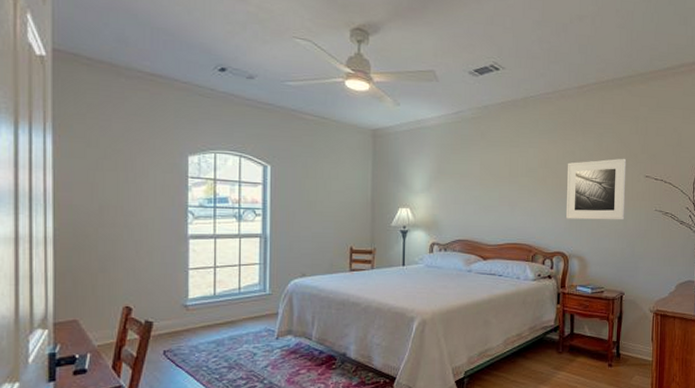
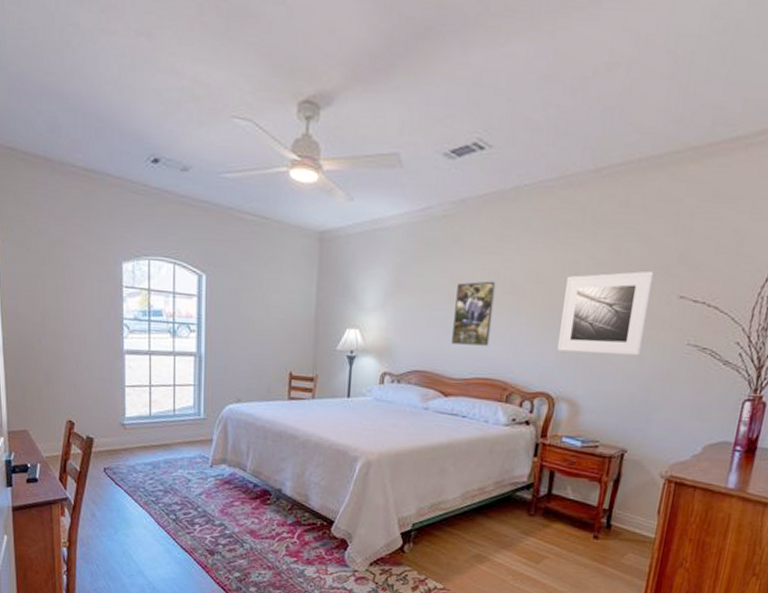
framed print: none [486,167,516,218] -> present [452,281,496,346]

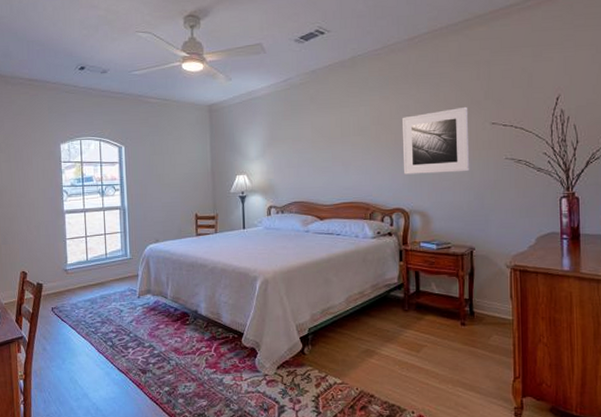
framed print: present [452,281,496,346] -> none [318,127,350,178]

